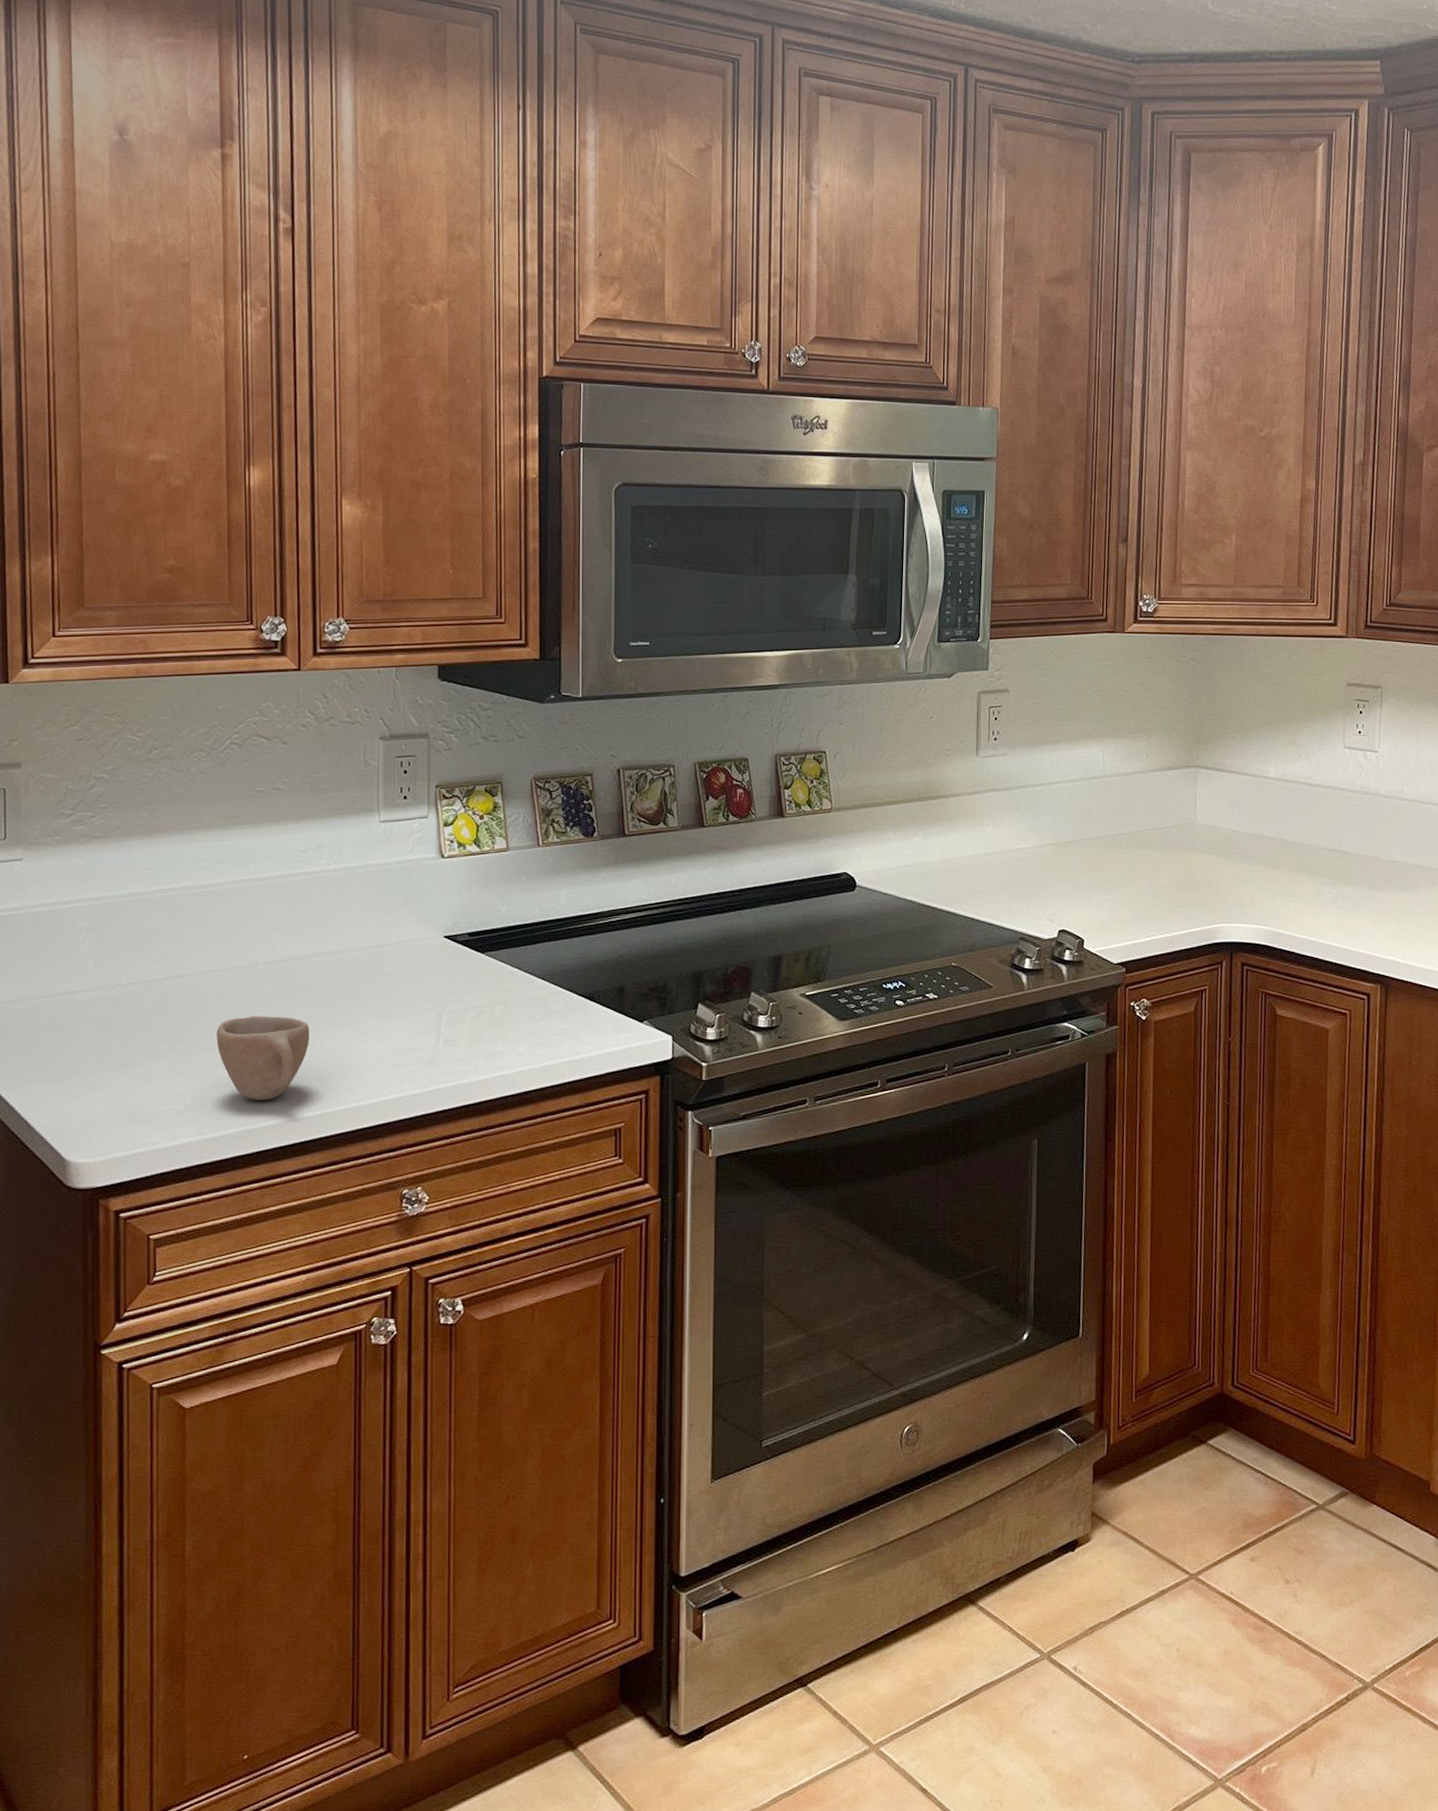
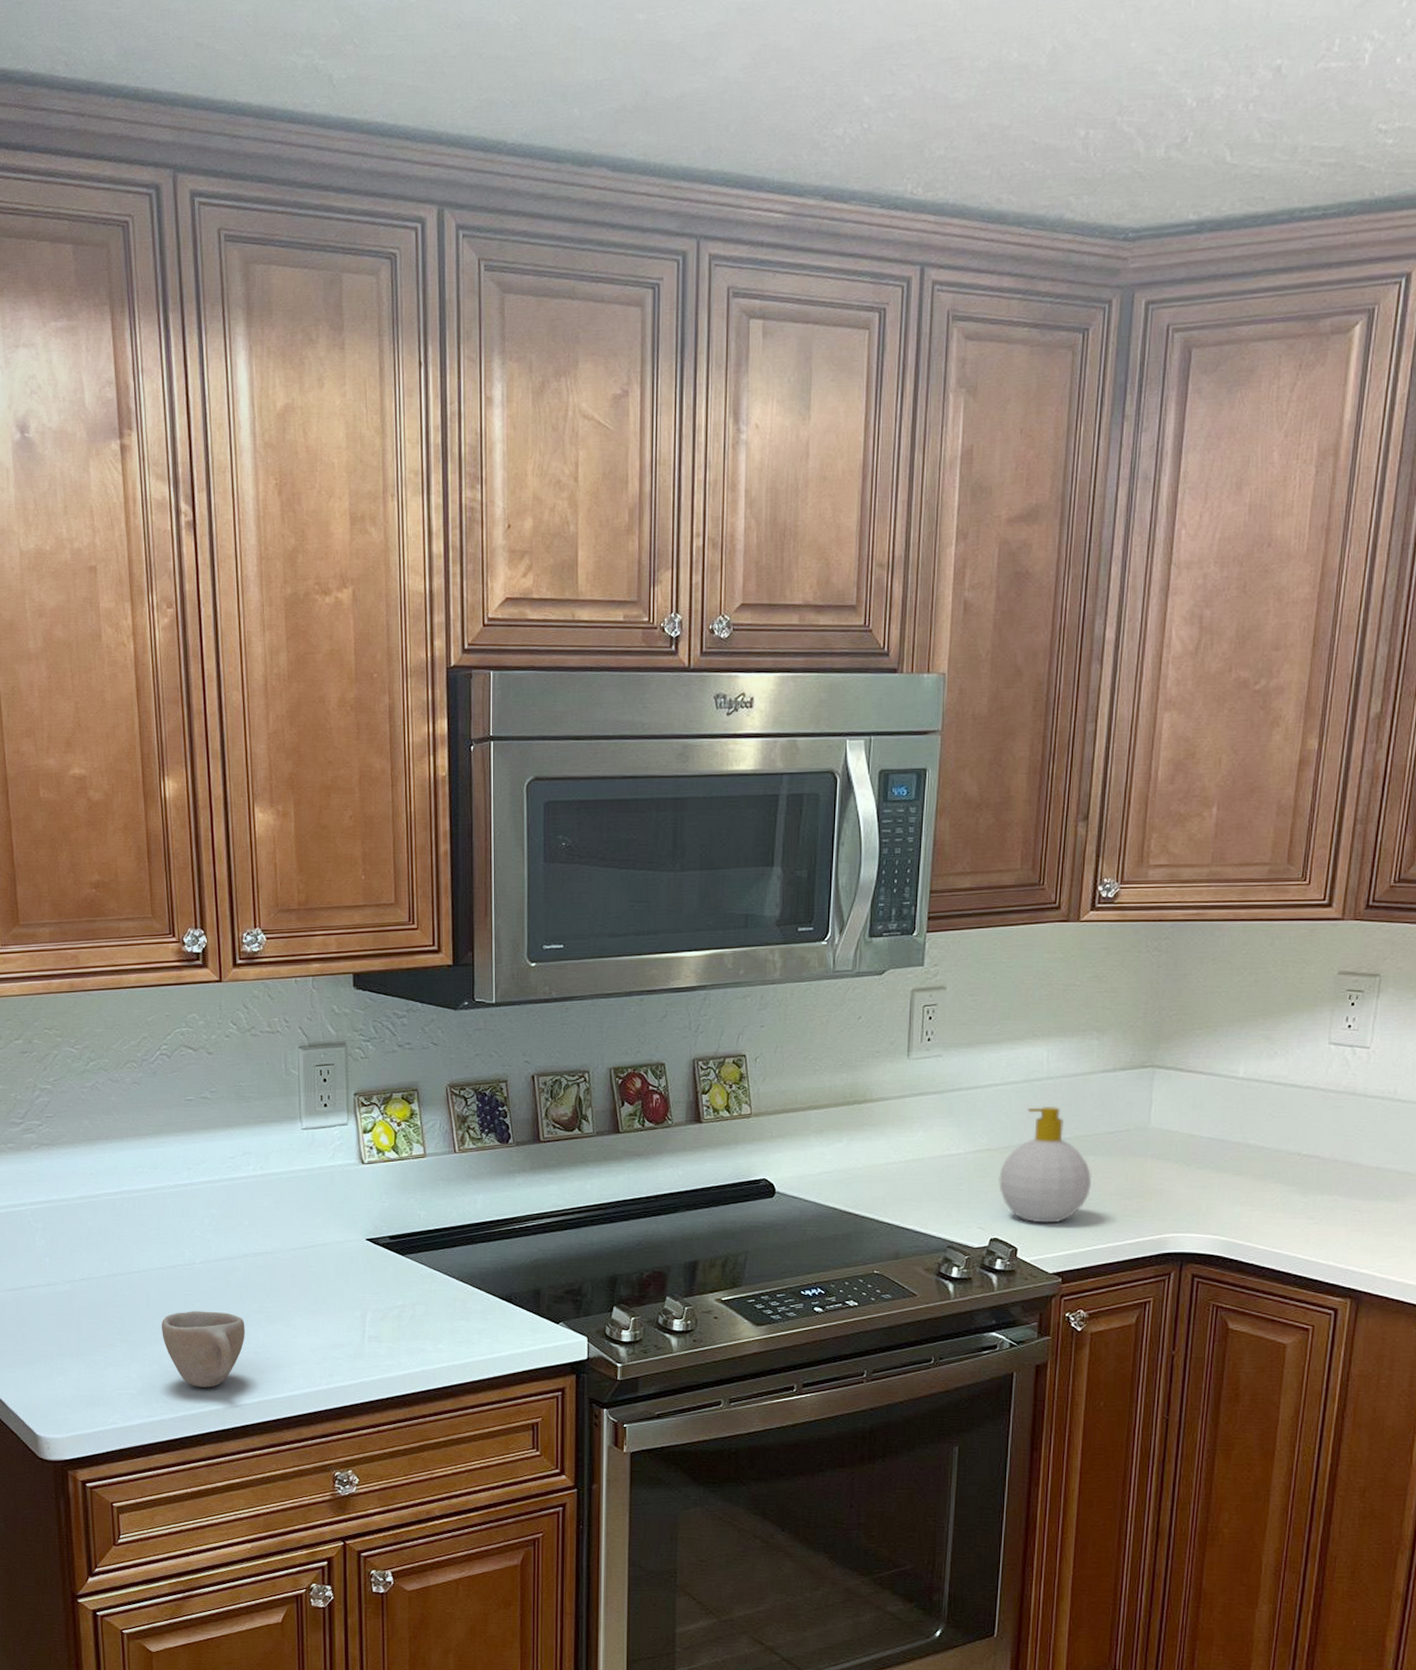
soap bottle: none [1064,802,1147,915] -> present [999,1106,1091,1223]

